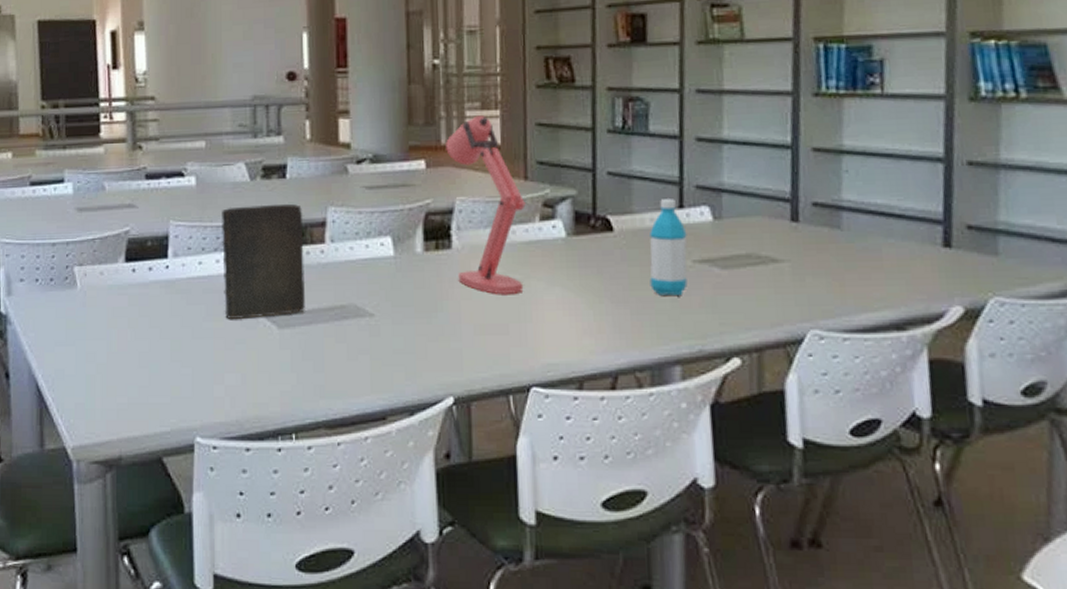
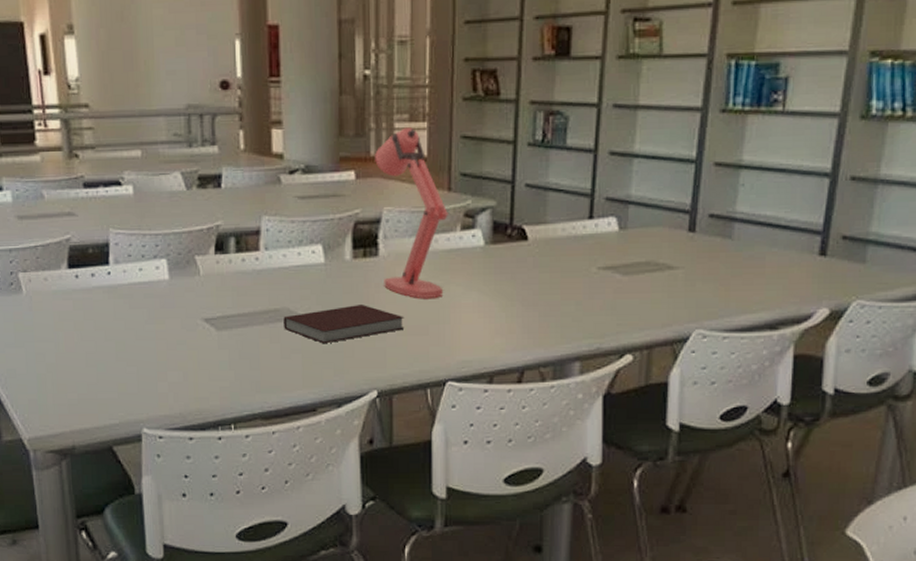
book: present [221,203,306,319] -> none [159,212,242,322]
notebook: none [350,301,482,344] -> present [283,305,405,344]
water bottle: present [650,199,688,297] -> none [558,210,594,300]

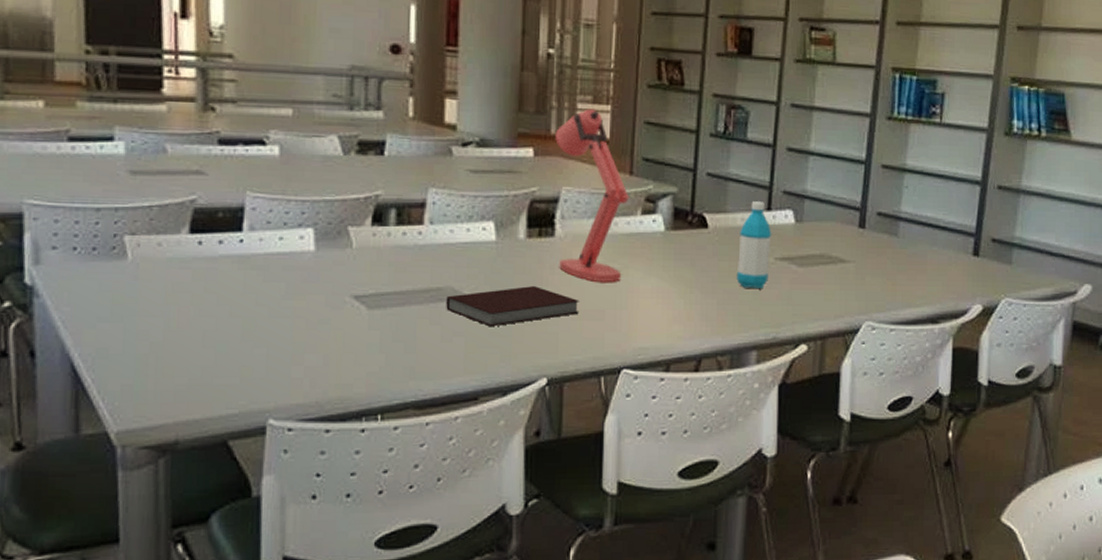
water bottle: none [558,210,594,300] -> present [736,201,772,290]

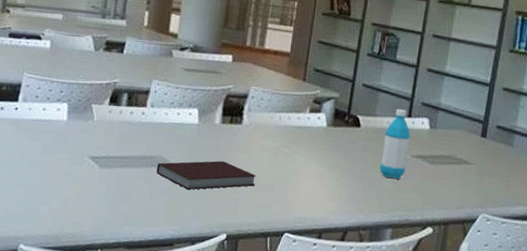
desk lamp: present [555,109,629,282] -> none [243,28,301,163]

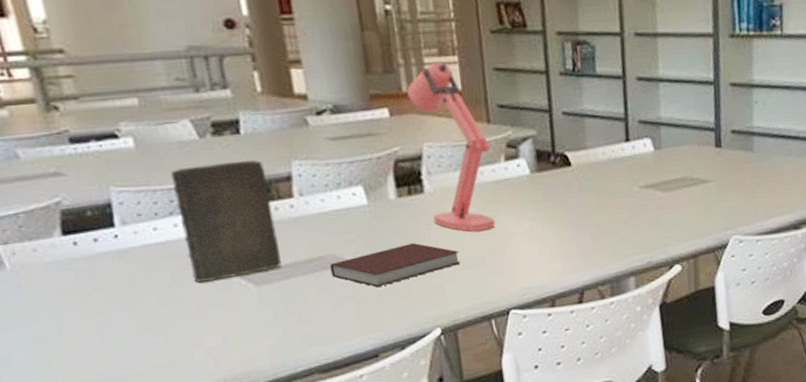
book: none [58,69,133,158] -> present [171,160,282,283]
desk lamp: none [243,28,301,163] -> present [407,61,496,232]
water bottle: present [379,109,411,180] -> none [602,133,636,219]

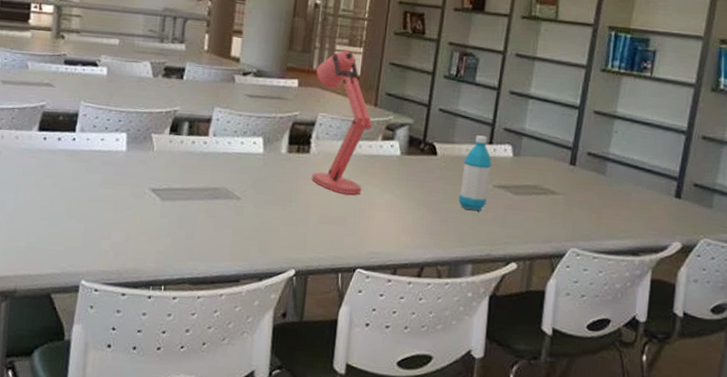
book: present [171,160,282,283] -> none [118,96,194,190]
notebook: present [330,243,461,288] -> none [220,192,326,224]
water bottle: none [602,133,636,219] -> present [458,135,492,212]

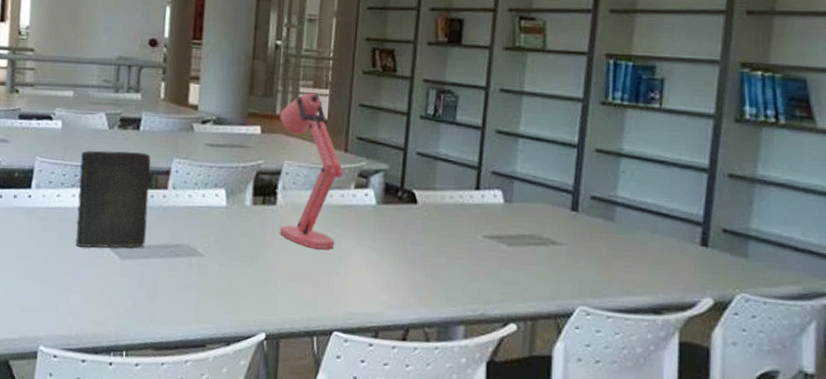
book: none [118,96,194,190] -> present [75,150,151,248]
water bottle: present [458,135,492,212] -> none [444,180,481,266]

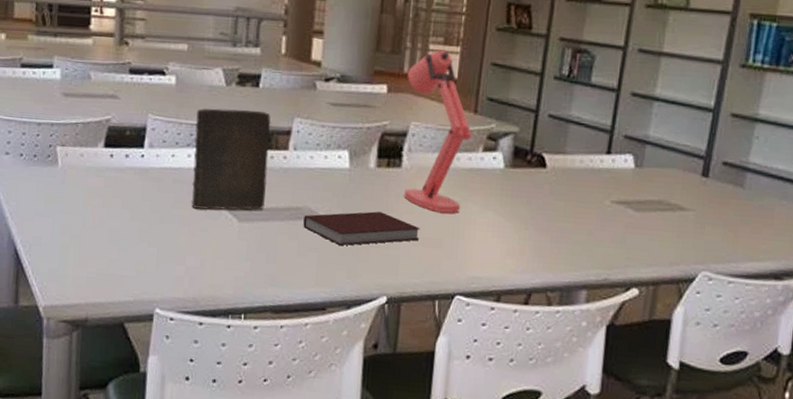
notebook: none [182,248,297,283] -> present [303,211,421,246]

